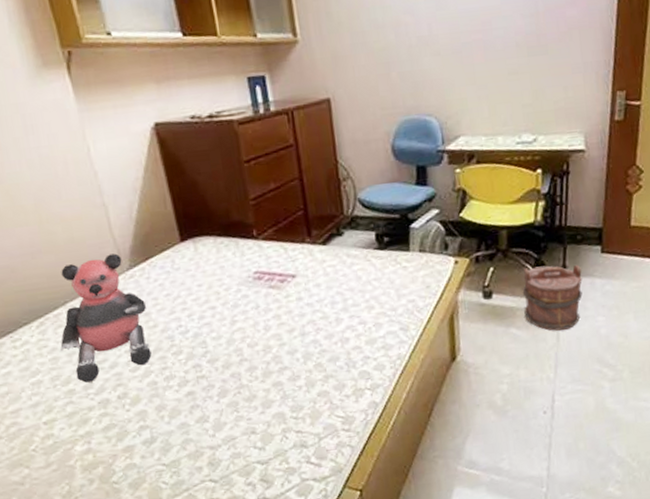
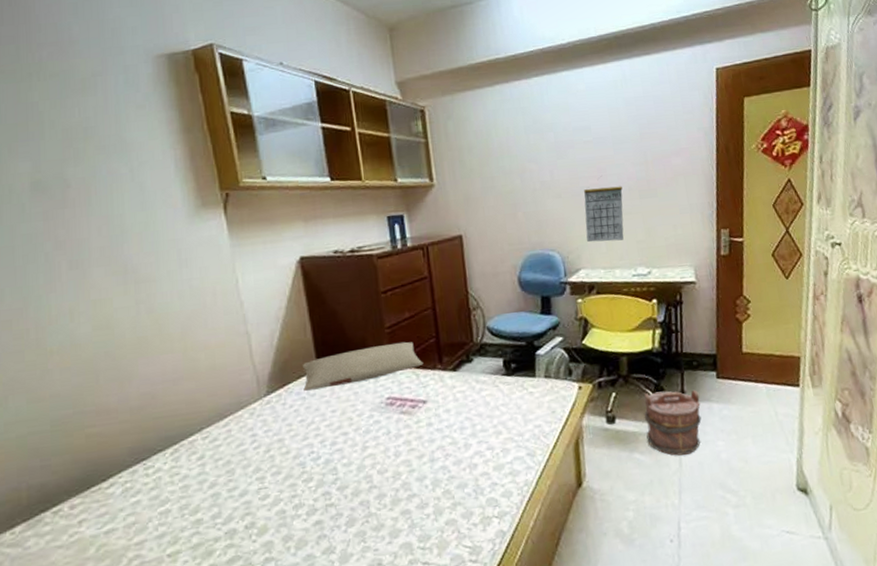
bear: present [60,253,152,383] -> none [192,380,282,512]
pillow: none [164,214,292,265] -> present [302,341,424,391]
calendar: none [465,41,509,107] -> present [584,186,624,243]

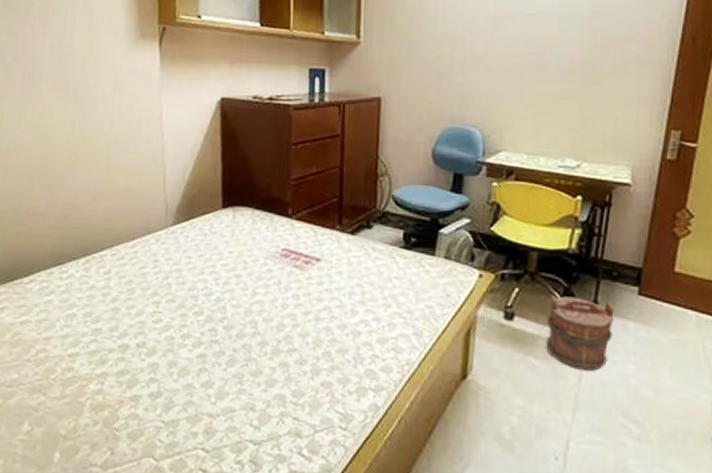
pillow: present [302,341,424,391] -> none [206,196,323,229]
calendar: present [584,186,624,243] -> none [513,65,562,126]

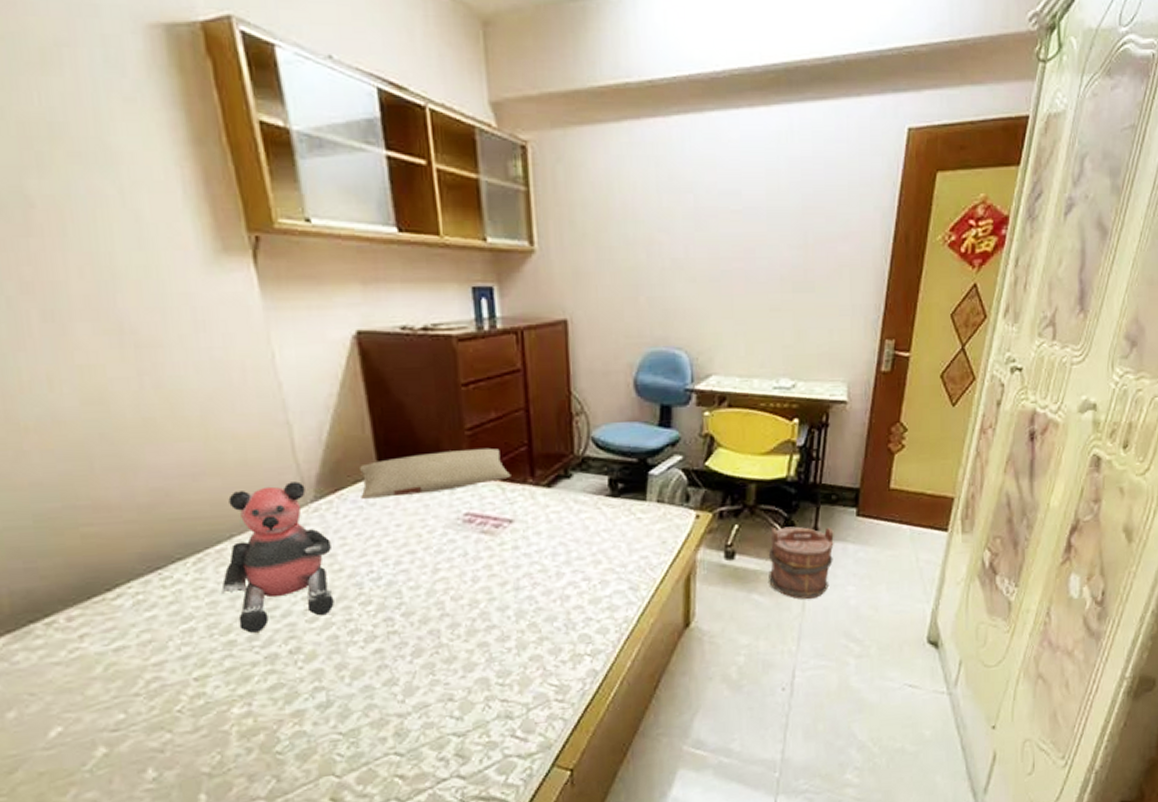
bear: none [98,208,180,325] -> present [221,481,334,633]
pillow: none [206,196,323,229] -> present [358,447,511,499]

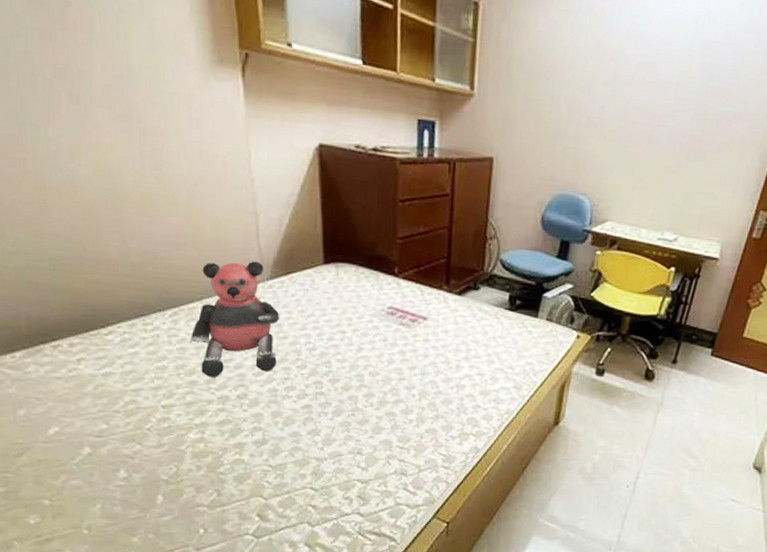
pillow: present [358,447,511,499] -> none [307,253,430,286]
bucket: present [768,526,834,599] -> none [629,355,690,418]

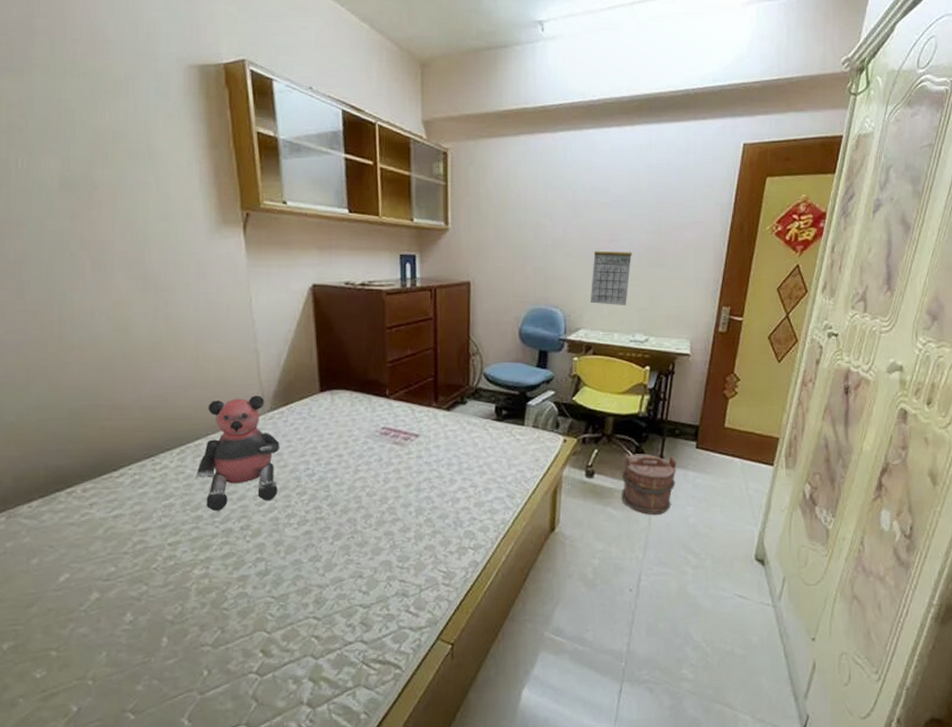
calendar: none [621,135,673,200] -> present [591,250,632,305]
bucket: none [629,355,690,418] -> present [621,454,677,515]

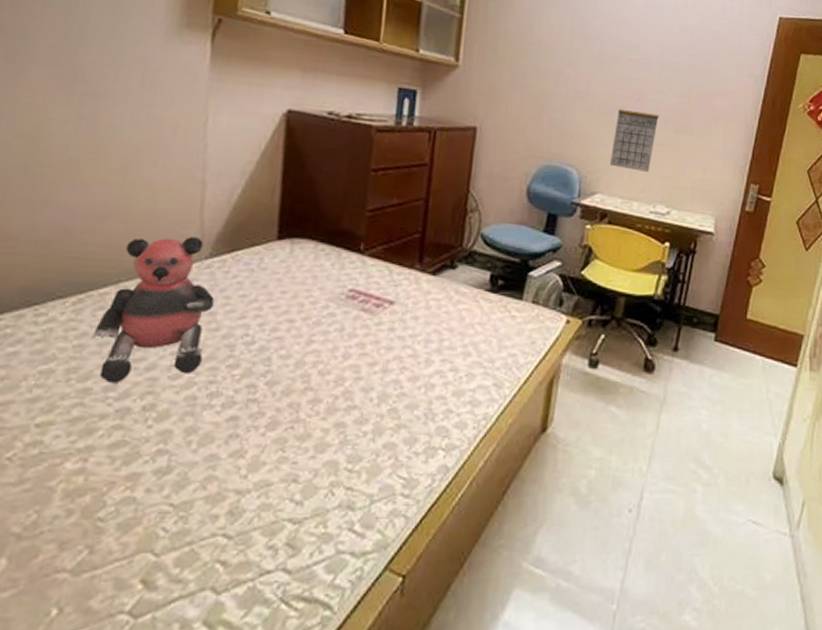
bucket: present [621,454,677,515] -> none [627,342,693,418]

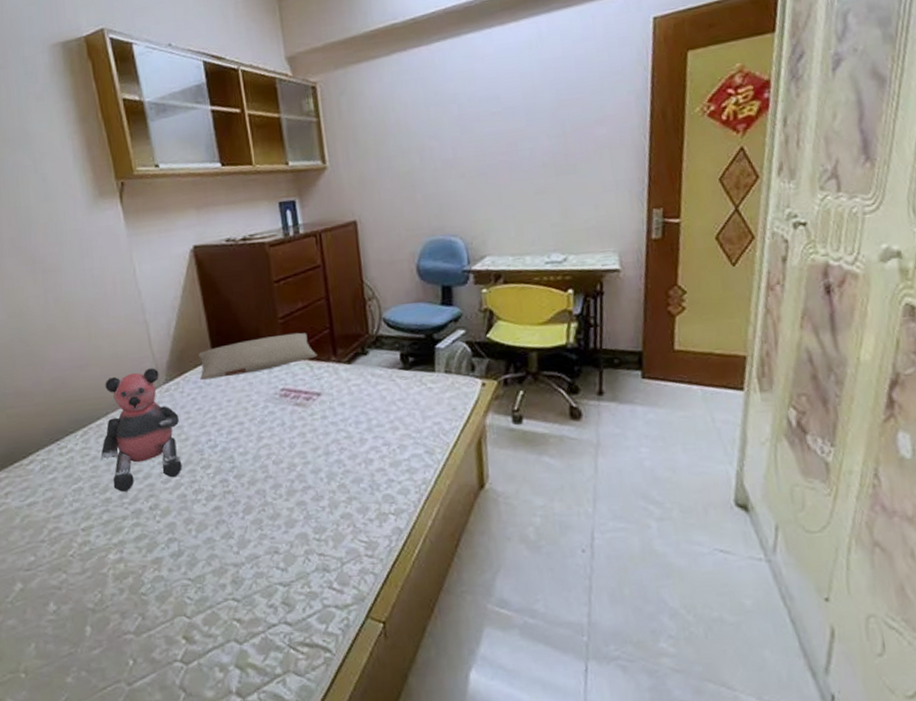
pillow: none [254,227,401,265] -> present [198,332,318,380]
calendar: present [610,108,659,172] -> none [491,162,537,227]

